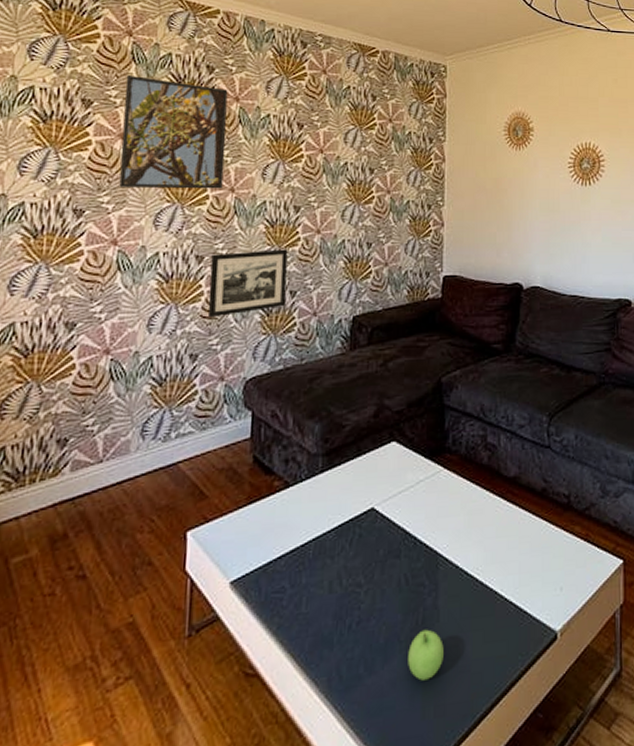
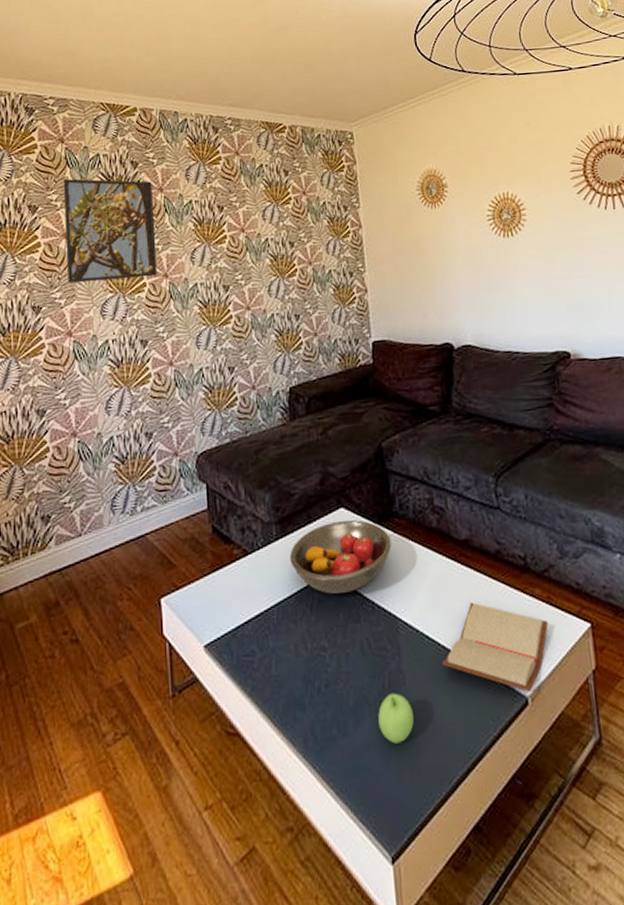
picture frame: present [207,249,288,318] -> none [154,327,225,398]
fruit bowl: none [333,453,440,530] -> present [289,519,392,594]
paperback book: none [477,538,584,627] -> present [441,602,548,692]

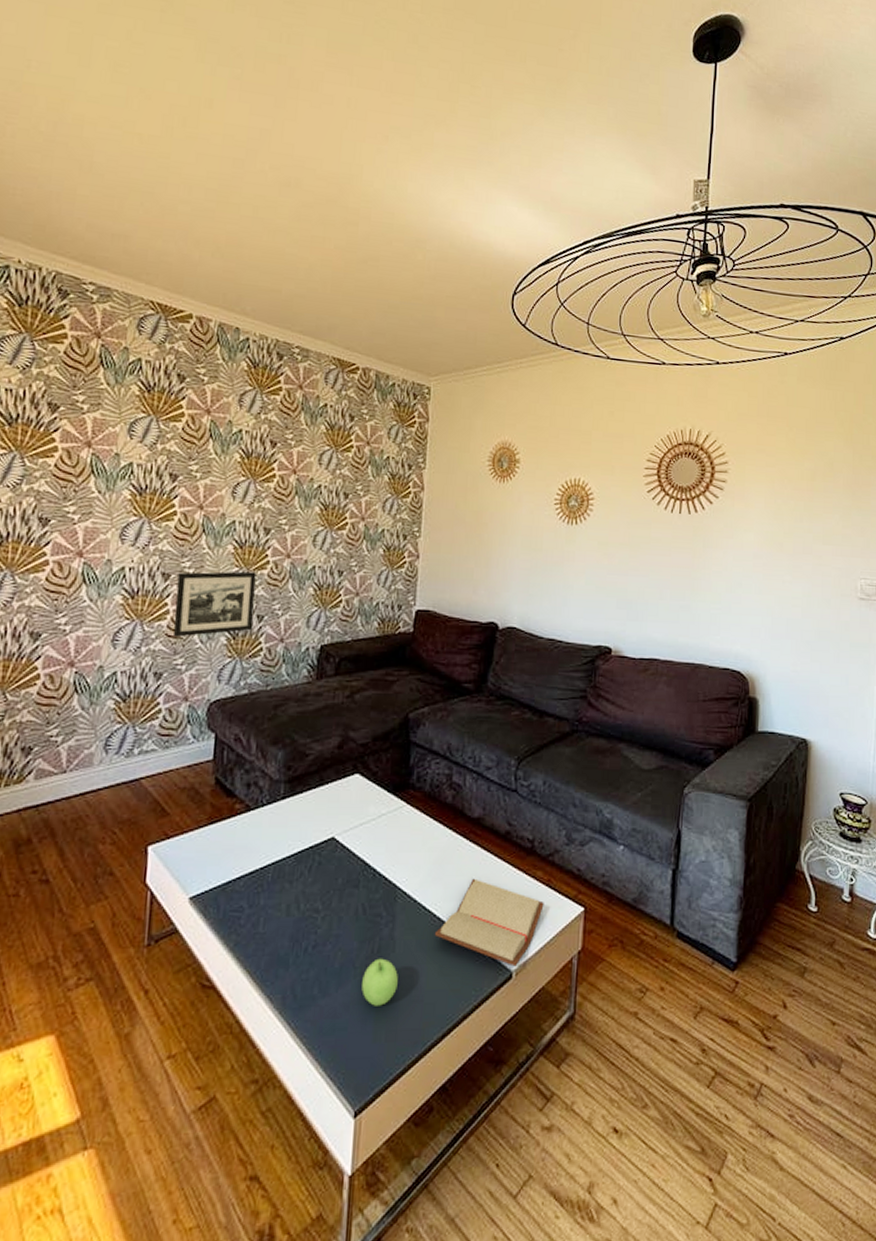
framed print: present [63,178,157,284] -> none [85,380,199,506]
picture frame: none [154,327,225,398] -> present [172,571,257,637]
fruit bowl: present [289,519,392,594] -> none [294,786,403,859]

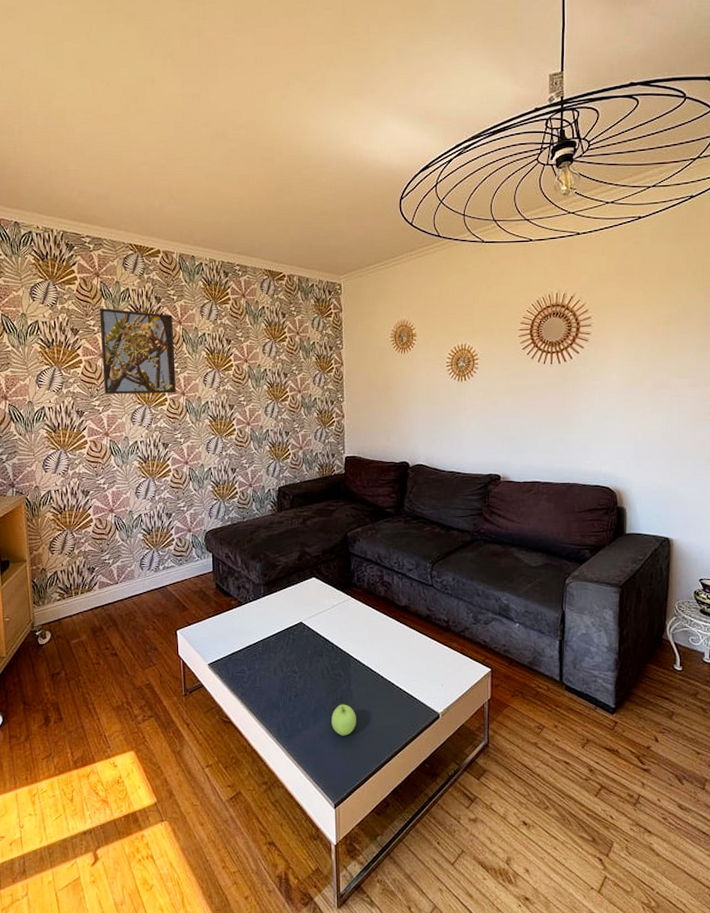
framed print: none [85,380,199,506] -> present [99,308,176,395]
picture frame: present [172,571,257,637] -> none [173,437,229,488]
paperback book: present [434,878,544,967] -> none [379,649,460,710]

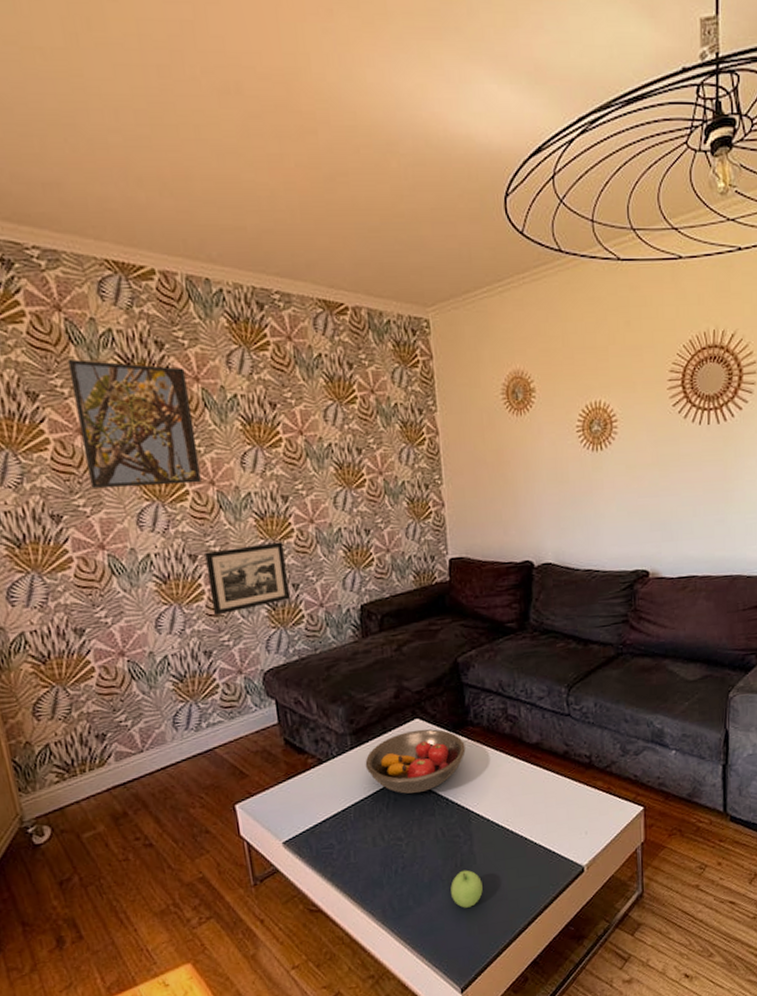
picture frame: none [173,437,229,488] -> present [204,541,290,616]
fruit bowl: none [273,586,349,637] -> present [365,729,466,794]

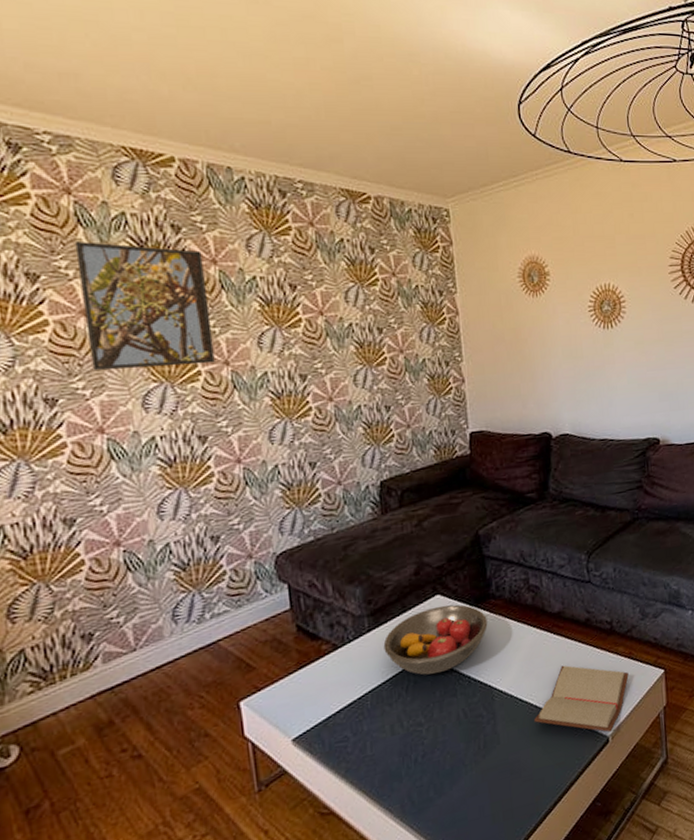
picture frame: present [204,541,290,616] -> none [215,420,306,498]
apple: present [450,869,483,908] -> none [473,751,507,794]
paperback book: none [509,795,606,863] -> present [533,665,629,733]

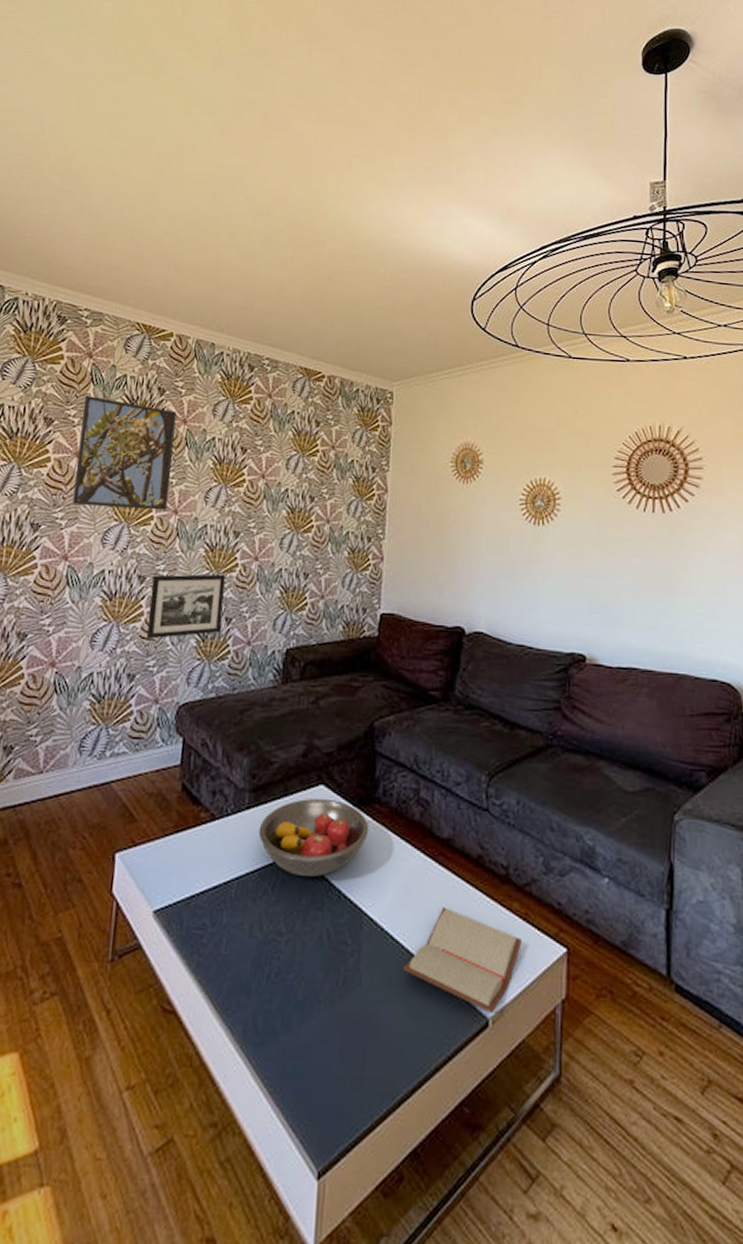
picture frame: none [215,420,306,498] -> present [146,574,226,639]

